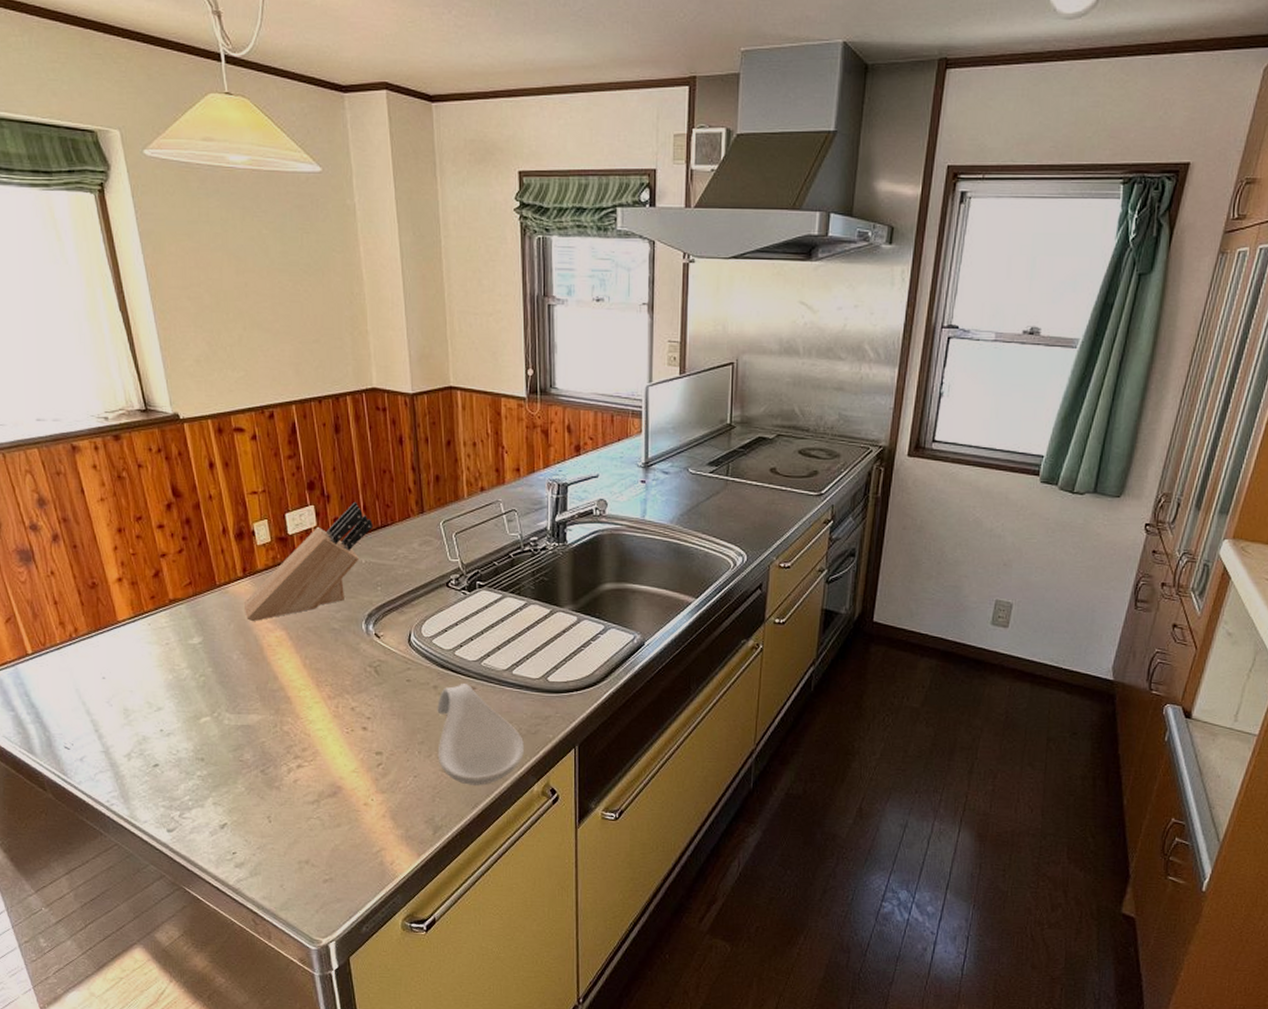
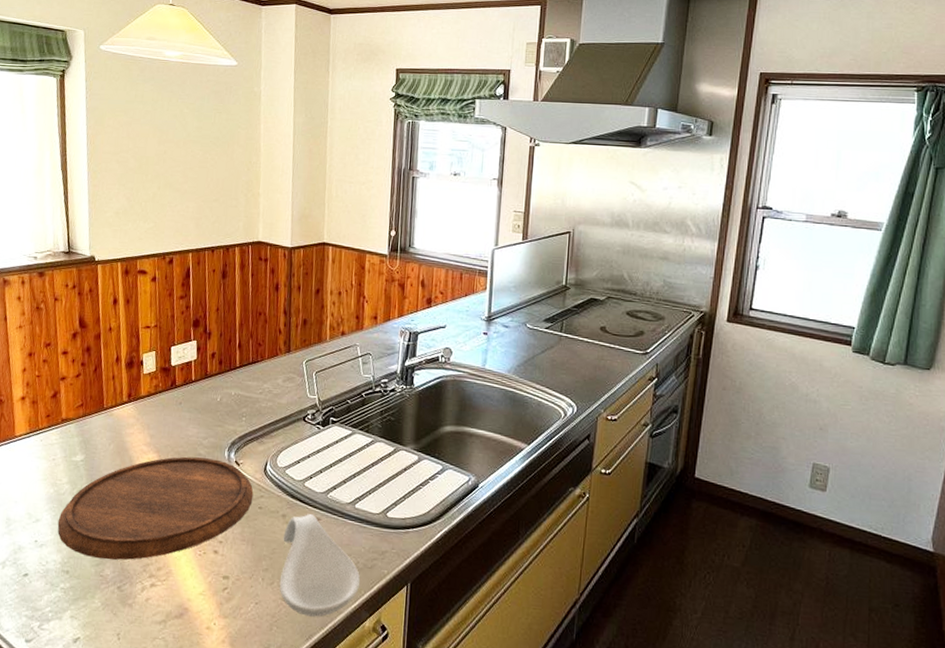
cutting board: none [183,632,399,744] -> present [57,456,254,560]
knife block: present [243,501,373,621] -> none [124,339,245,443]

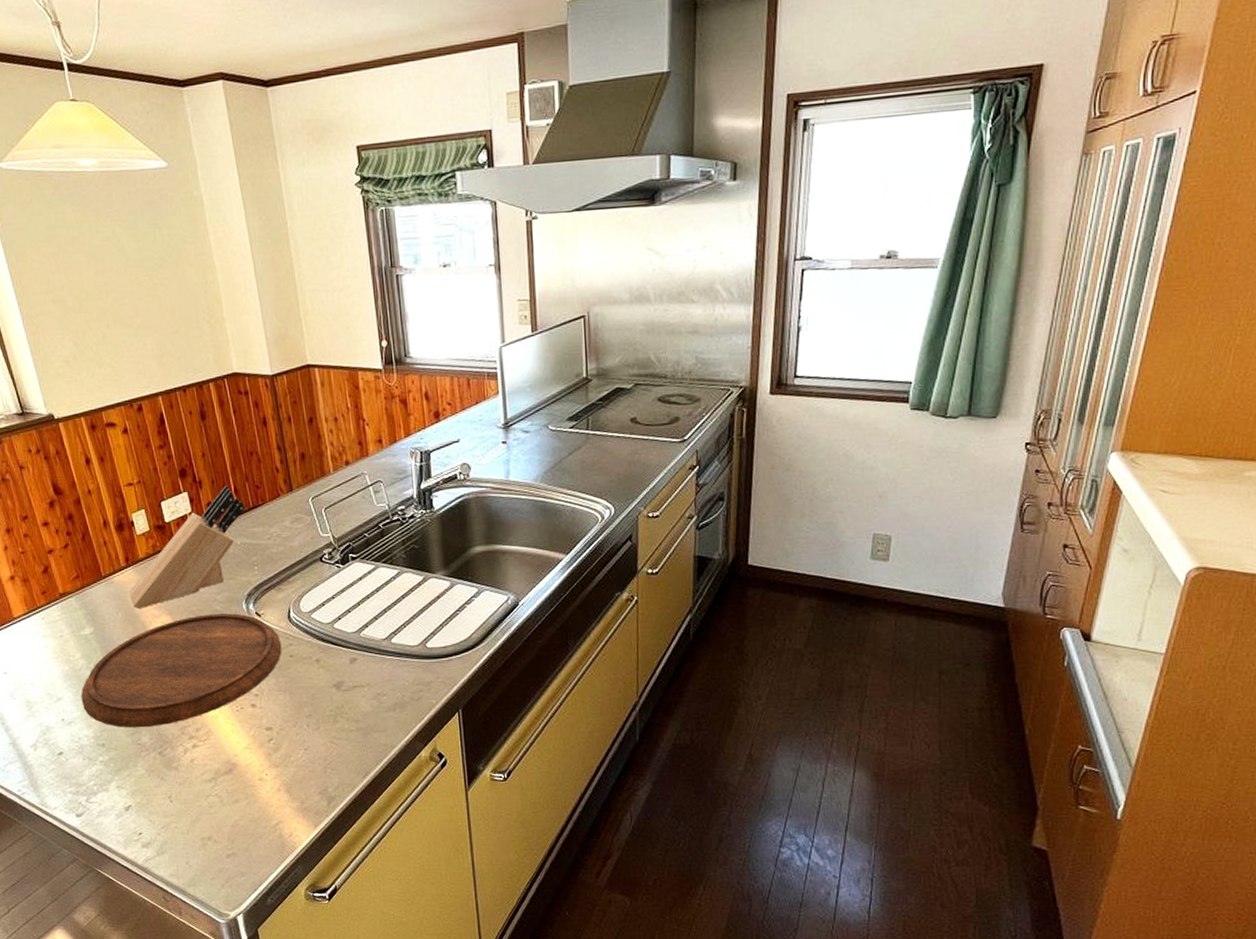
knife block: none [124,339,245,443] -> present [129,485,245,608]
spoon rest: present [279,513,360,617] -> none [321,654,409,755]

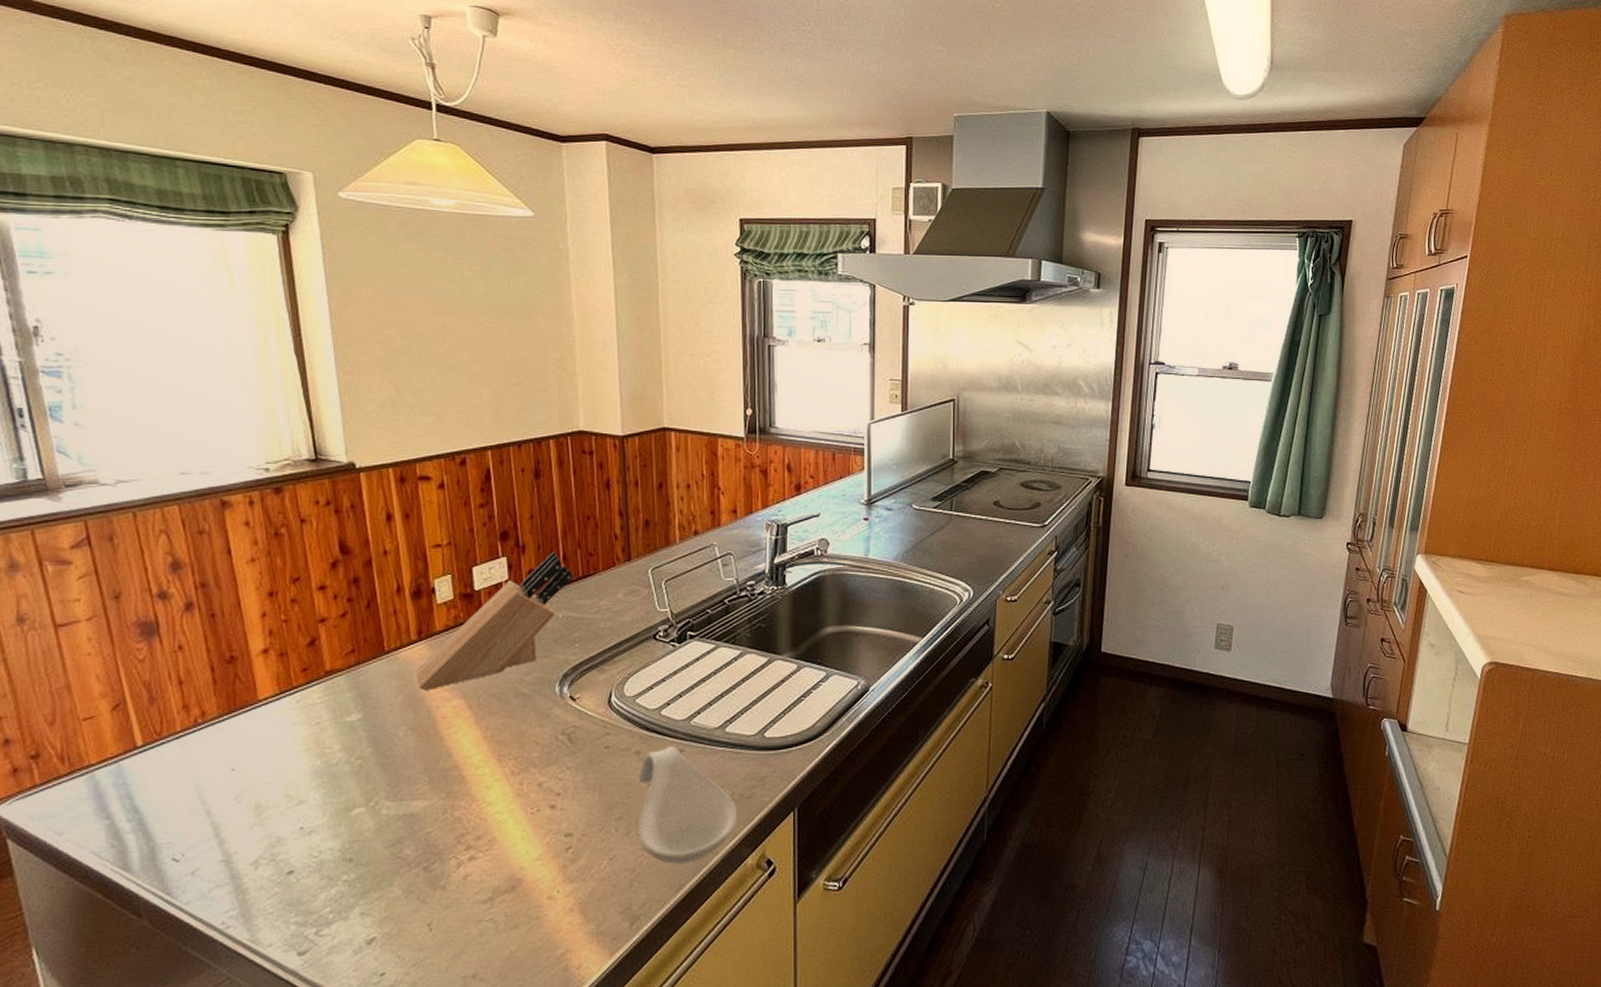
cutting board: present [81,613,282,728] -> none [331,697,597,838]
spoon rest: none [321,654,409,755] -> present [637,745,737,864]

